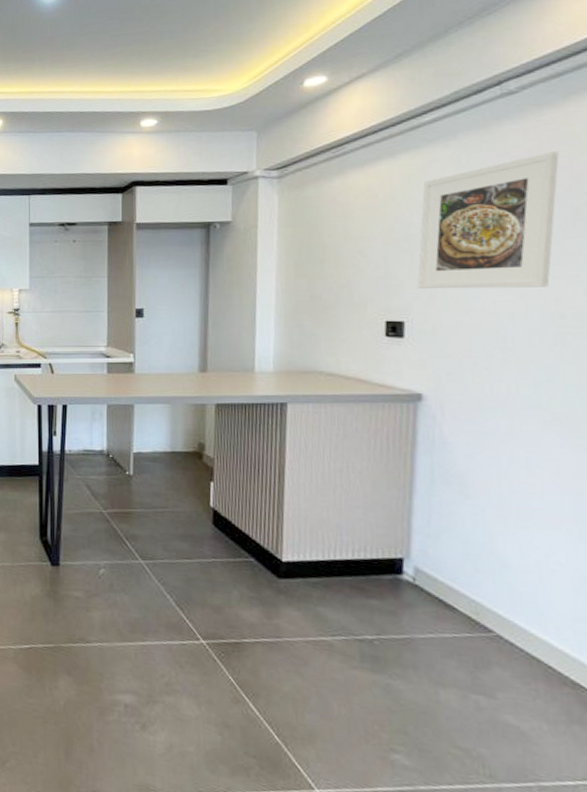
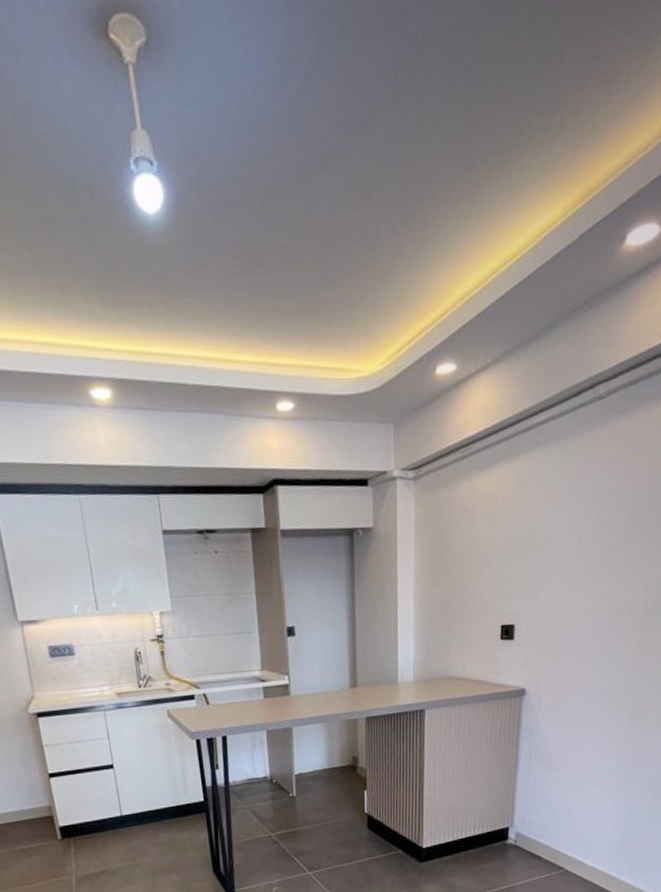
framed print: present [418,151,559,289] -> none [526,460,630,593]

